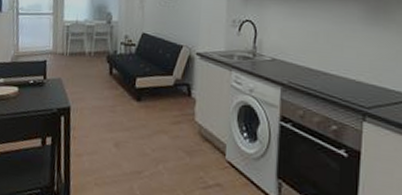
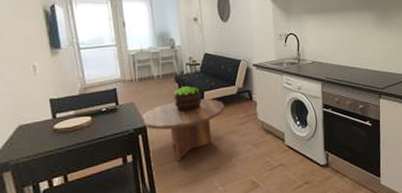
coffee table: none [65,84,158,155] -> present [139,98,225,161]
potted plant: none [103,68,133,99] -> present [174,85,202,113]

